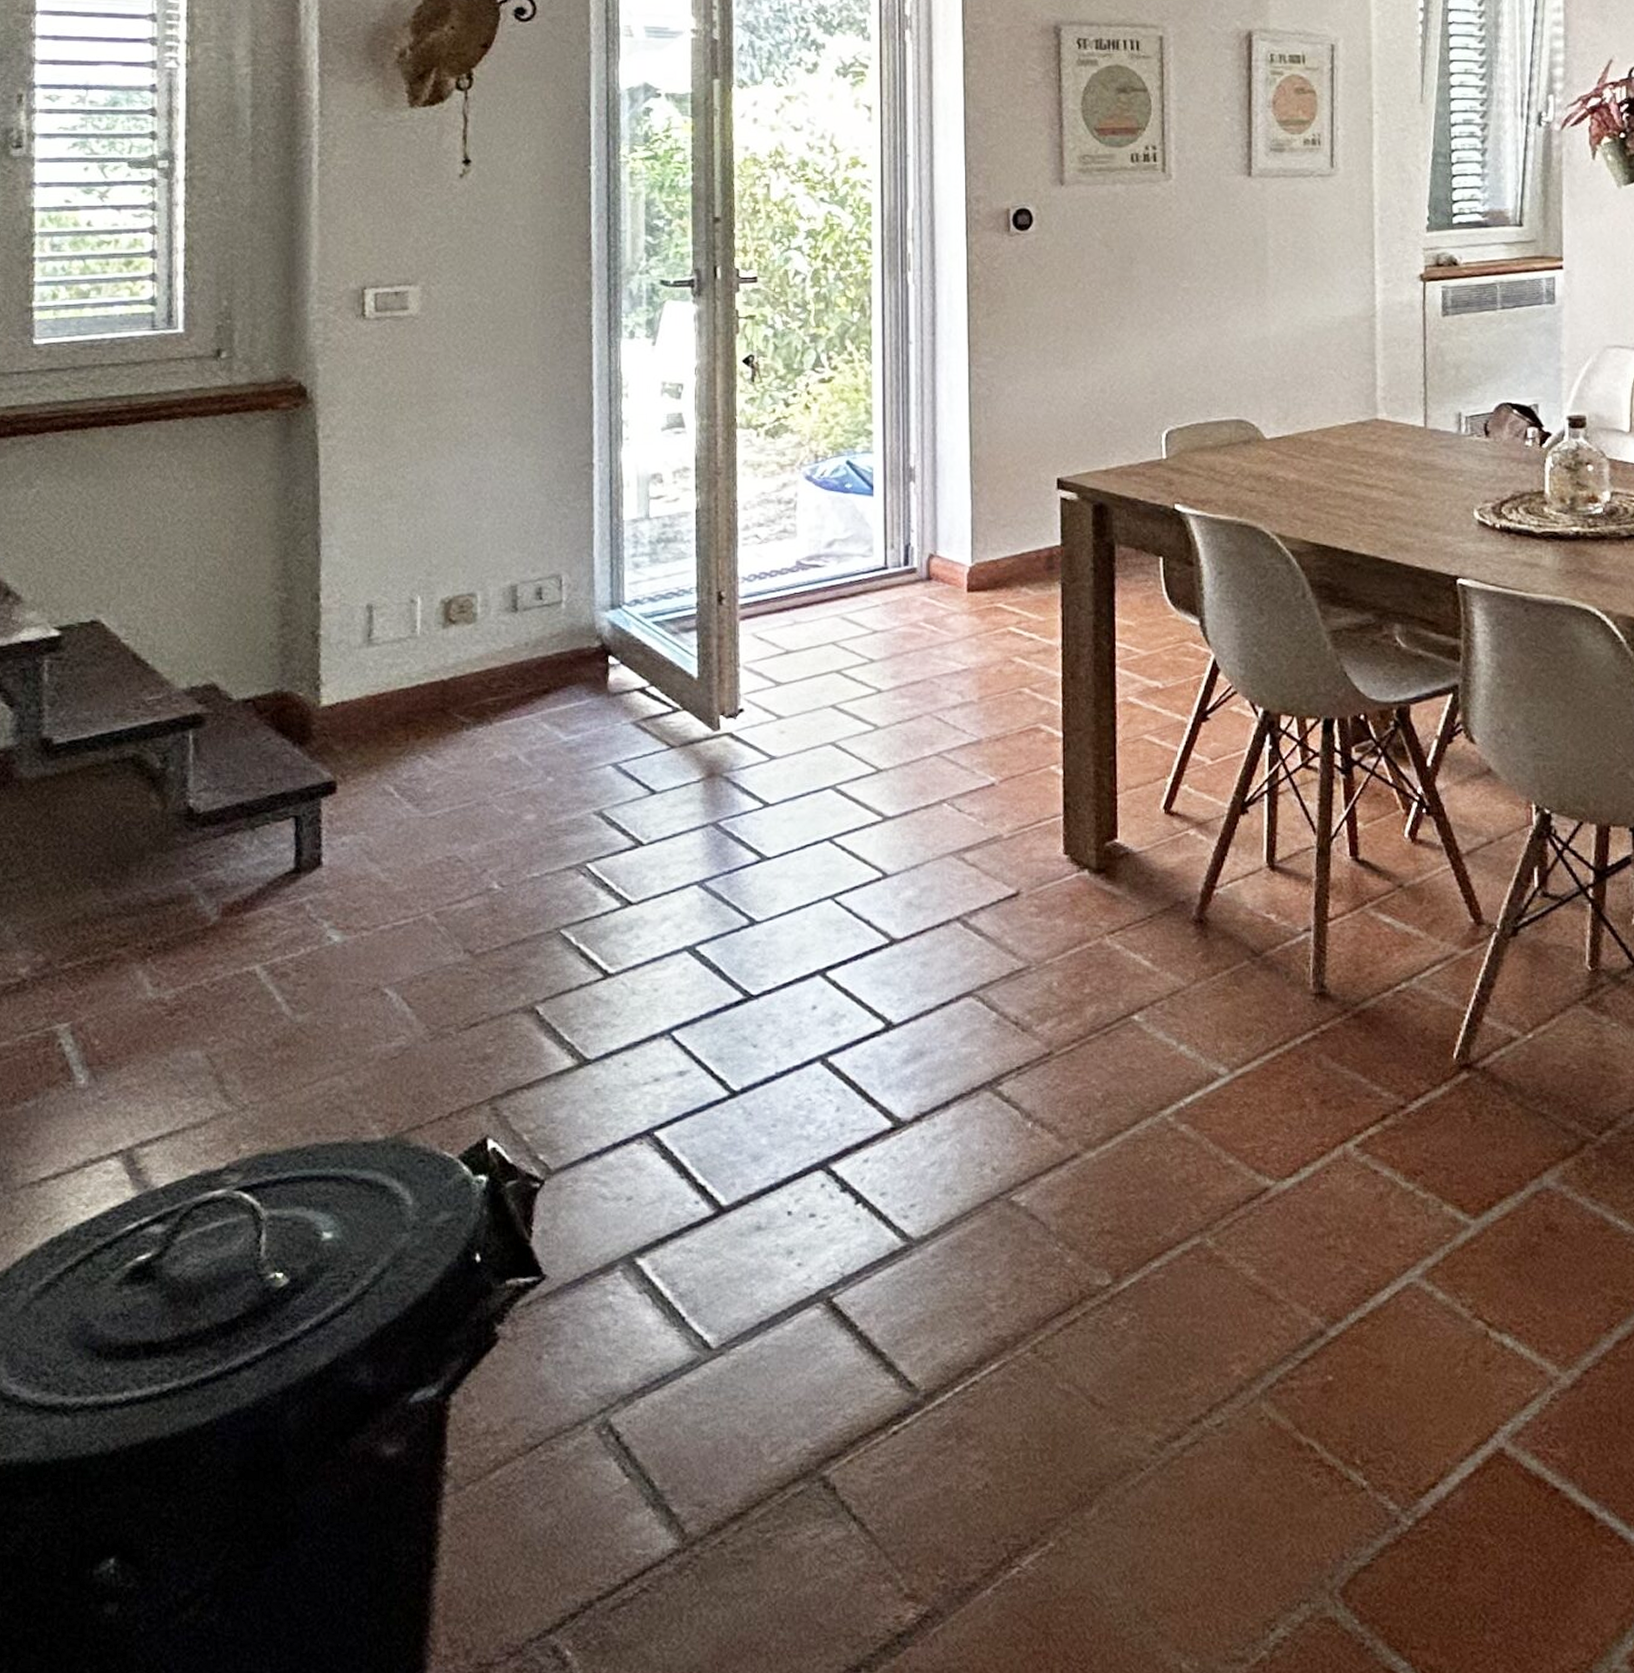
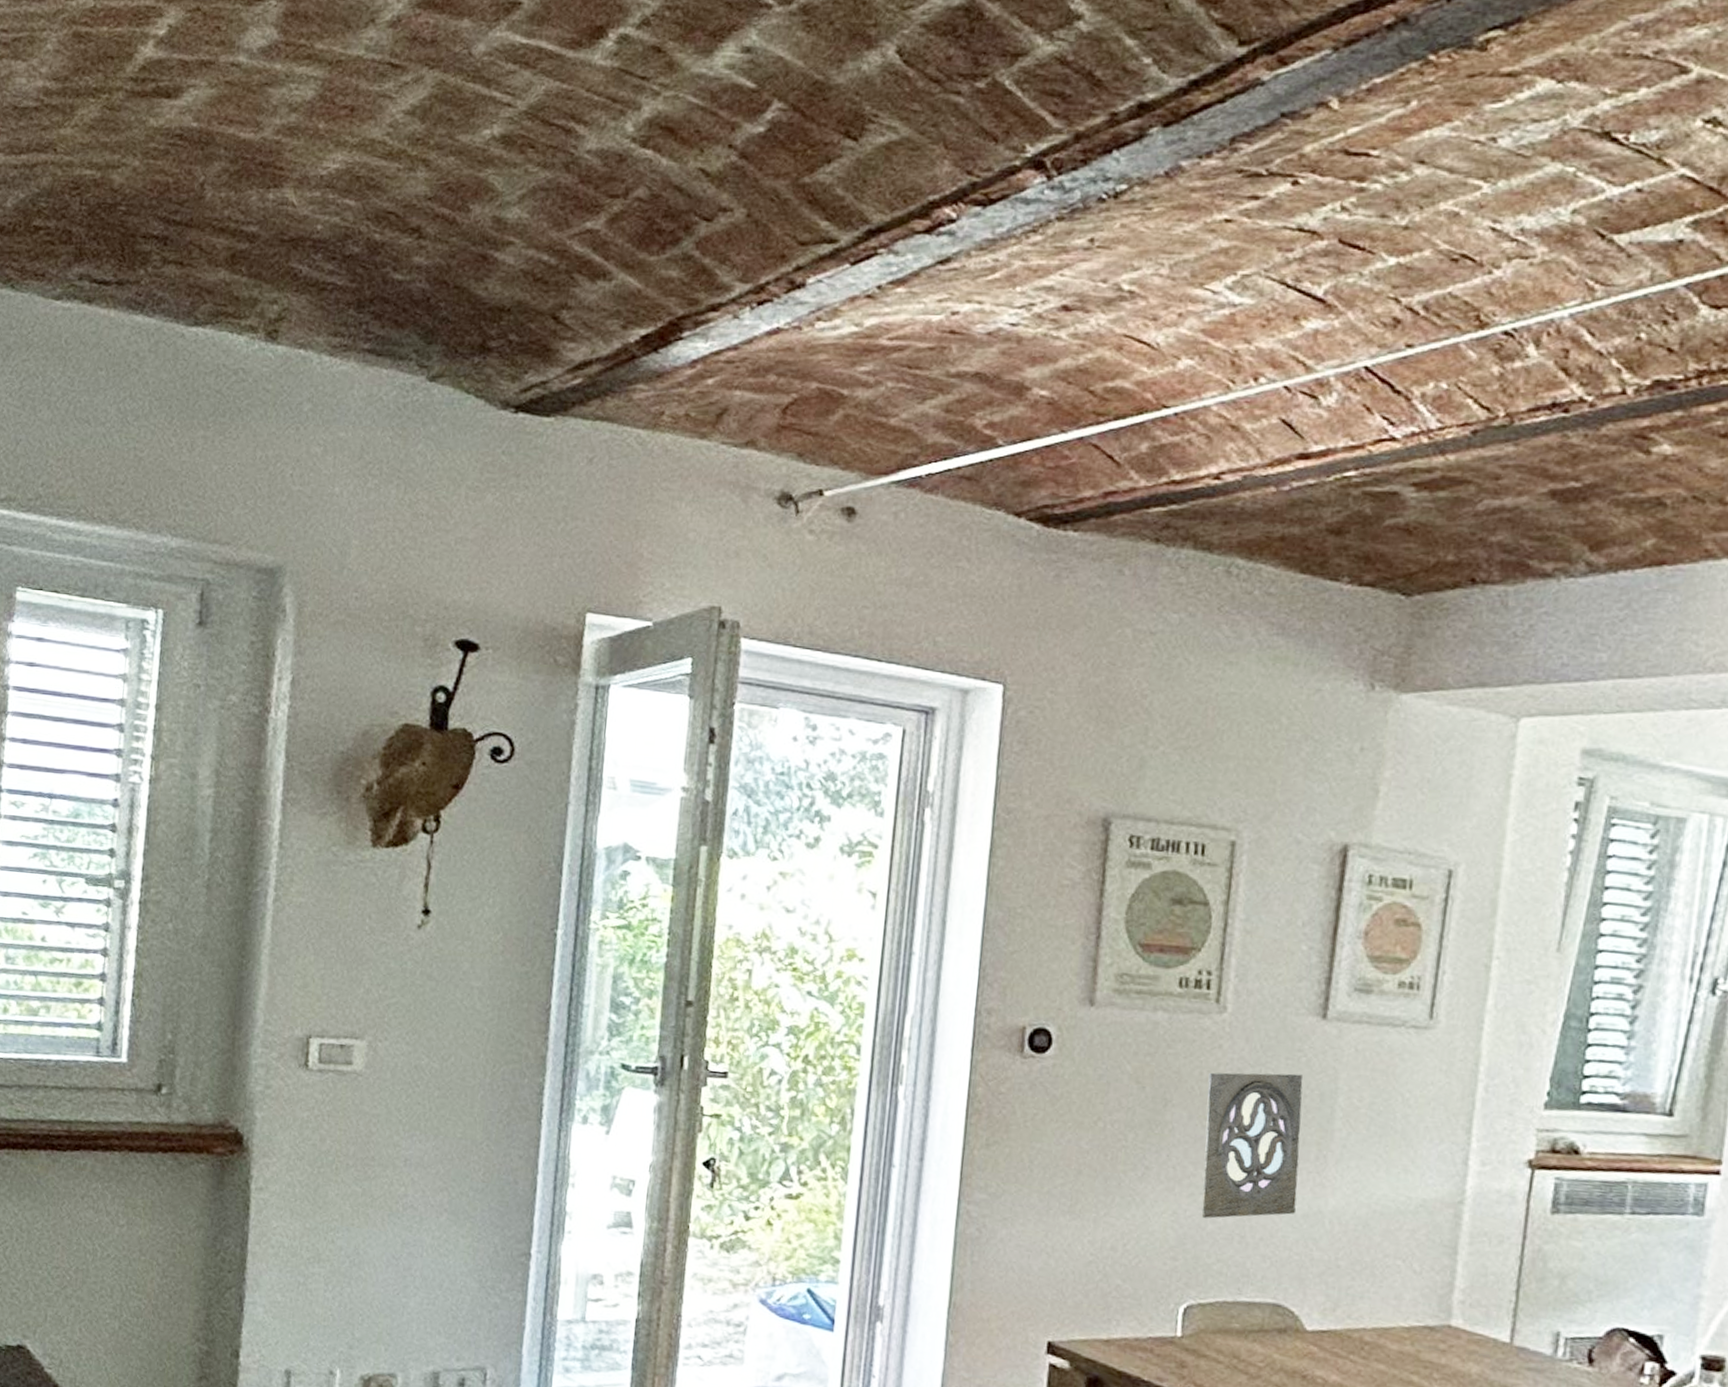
wall ornament: none [1164,224,1246,356] -> present [1201,1072,1303,1219]

